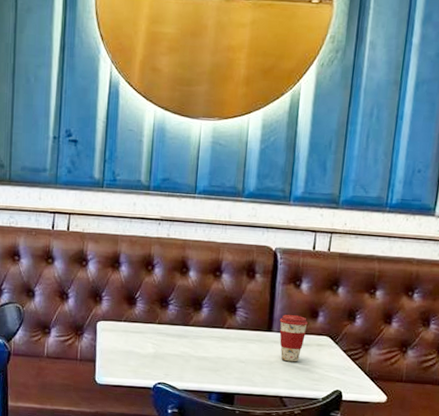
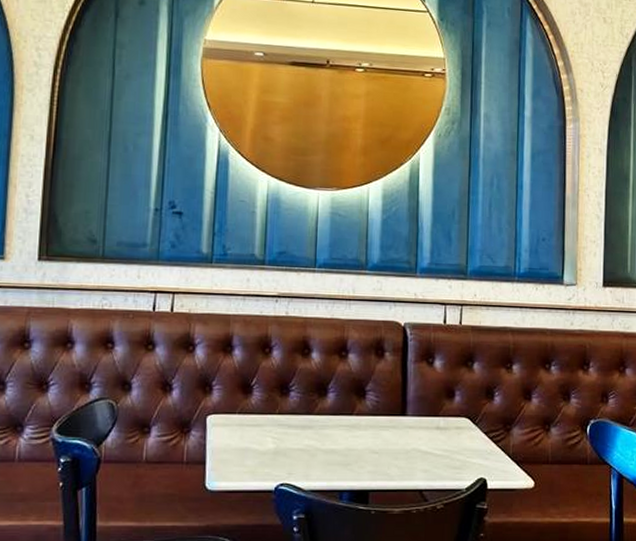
coffee cup: present [279,315,308,362] -> none [414,396,444,449]

